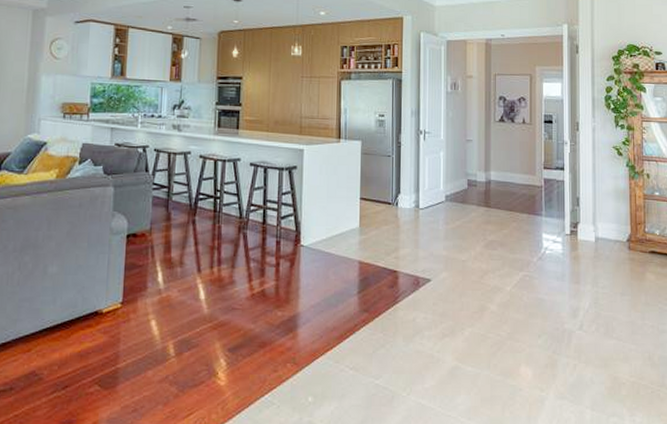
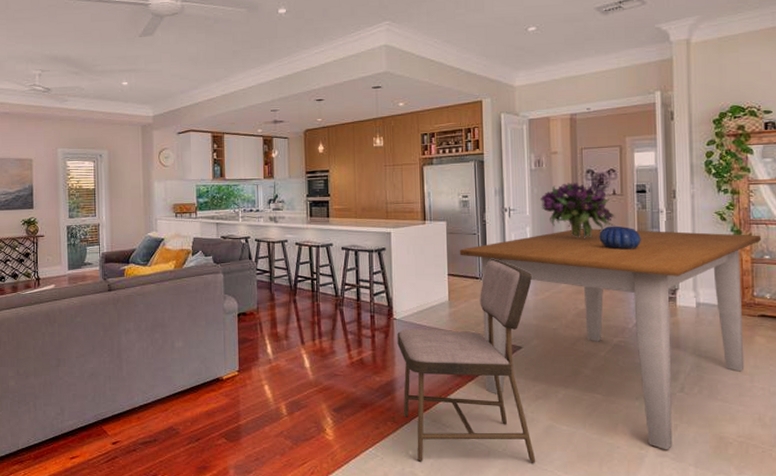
dining chair: none [303,184,443,410] -> present [397,259,536,463]
table: none [373,155,653,392] -> present [459,228,762,450]
bouquet: none [455,108,525,168] -> present [540,182,616,240]
decorative bowl: none [509,155,547,180] -> present [599,226,641,250]

